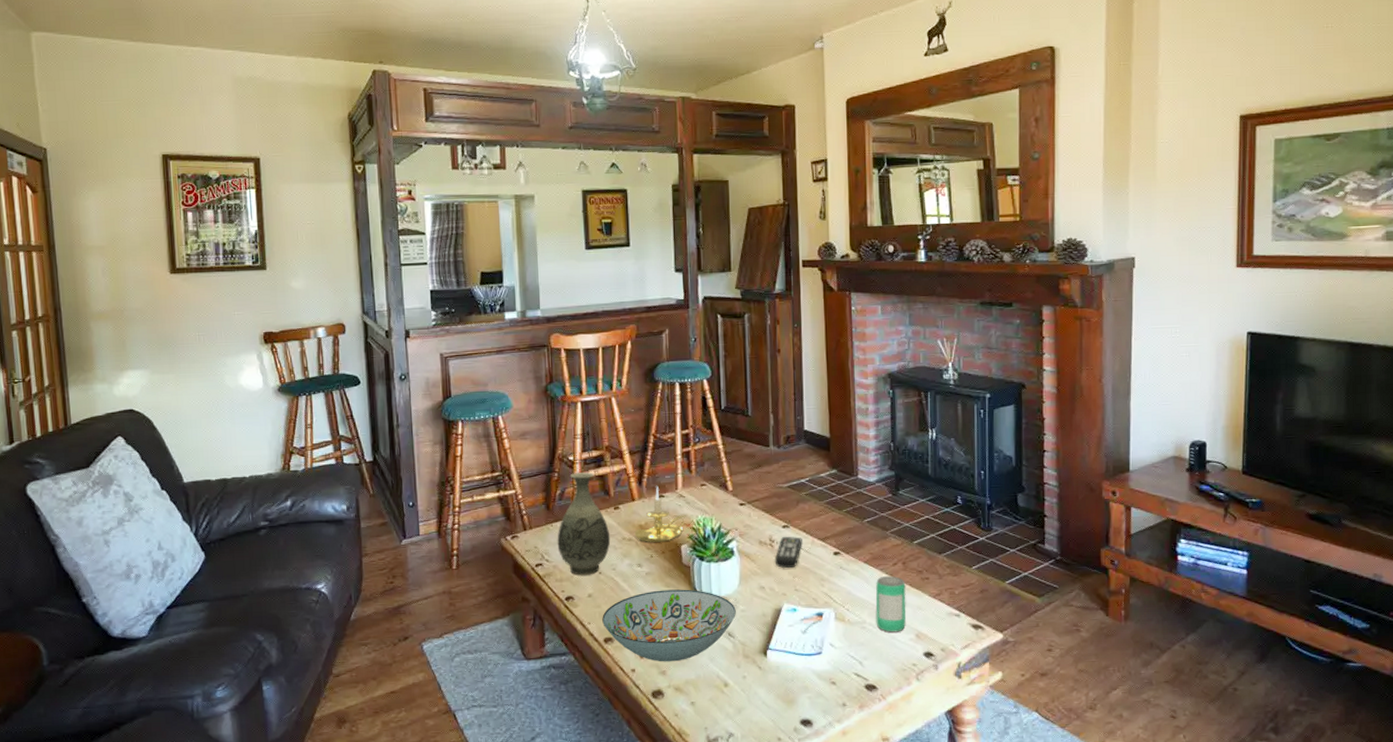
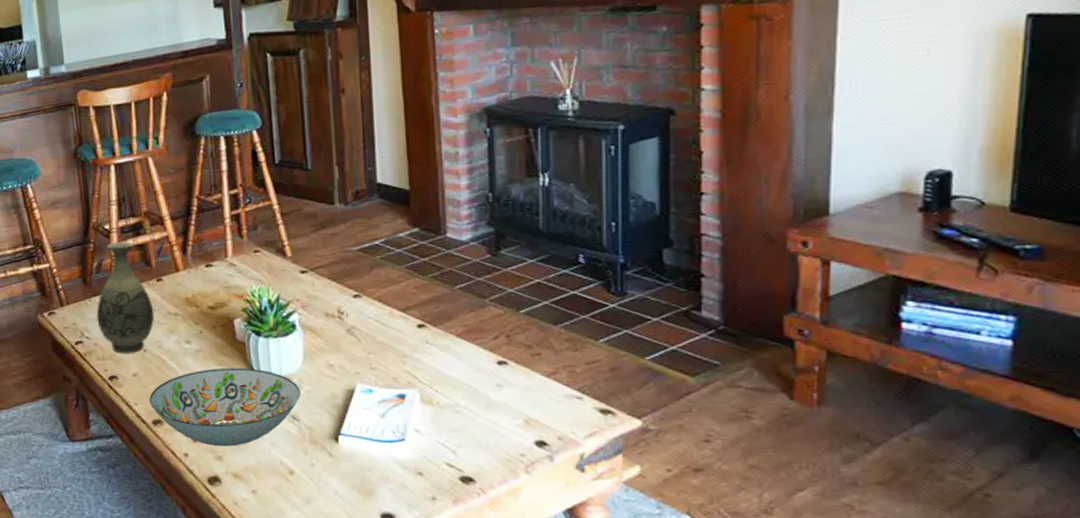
candle holder: present [634,485,687,542] -> none [180,253,240,317]
remote control: present [774,536,802,569] -> none [344,307,378,344]
beverage can: present [875,575,906,633] -> none [471,351,511,418]

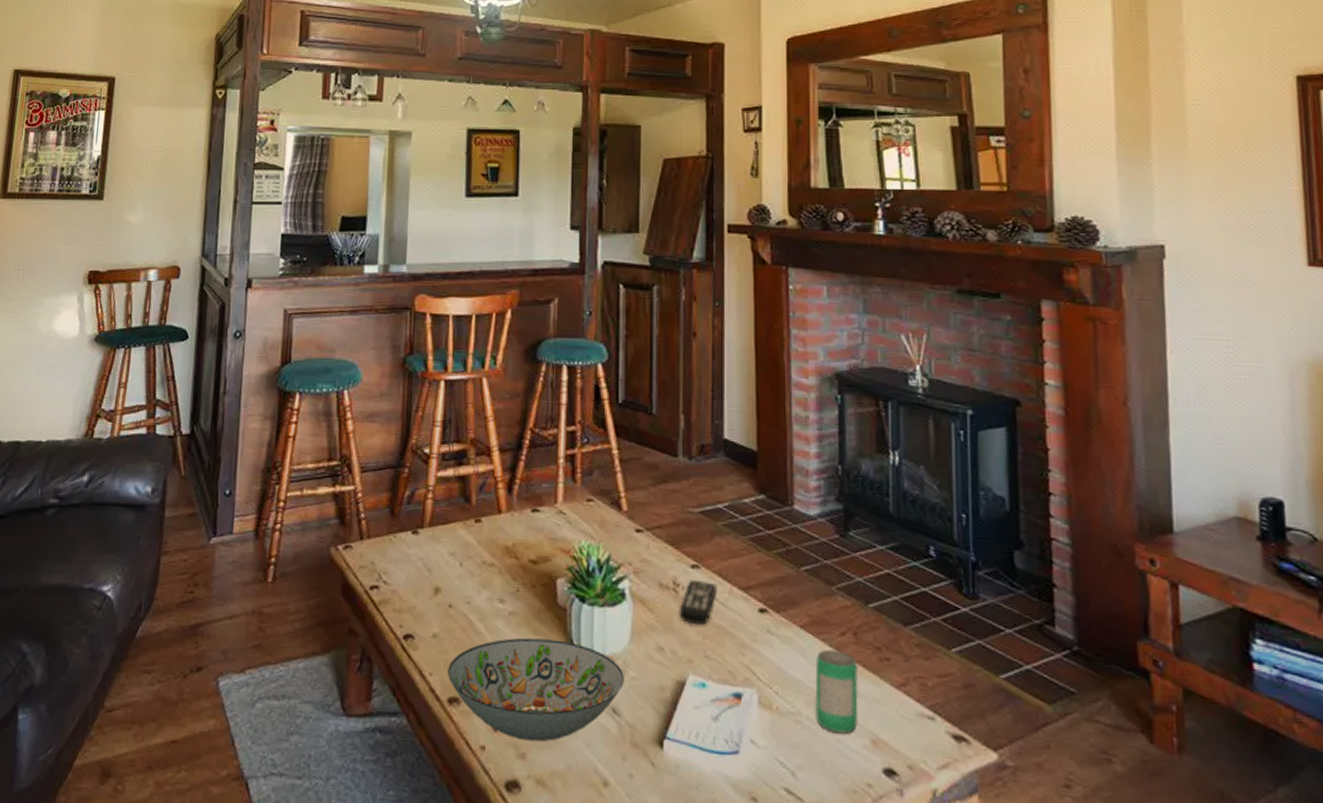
vase: present [96,241,155,354] -> none [399,470,467,608]
remote control: none [344,307,378,344] -> present [679,579,717,626]
beverage can: none [471,351,511,418] -> present [815,649,858,734]

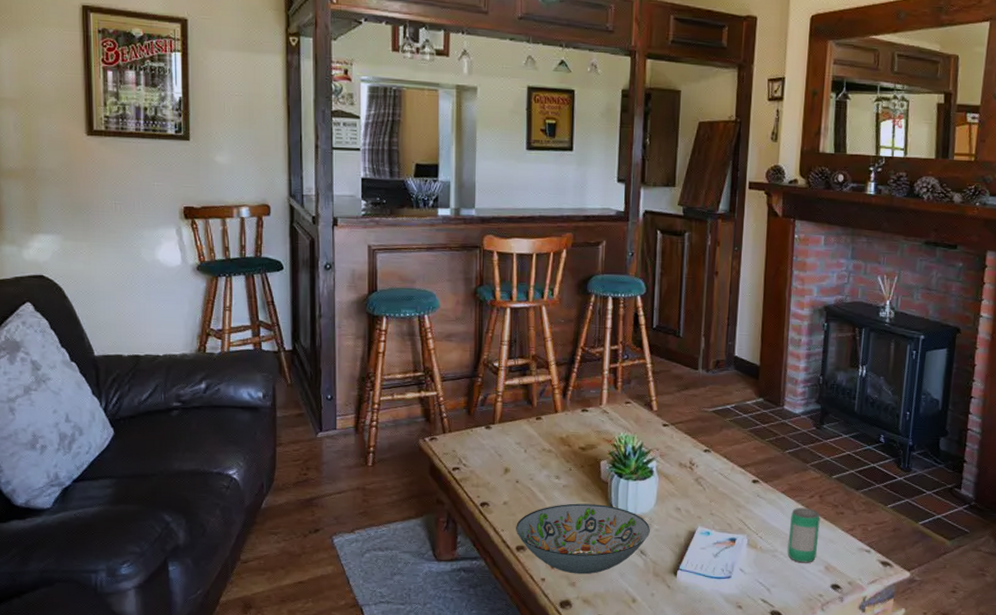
remote control: present [679,579,717,626] -> none [693,460,722,493]

